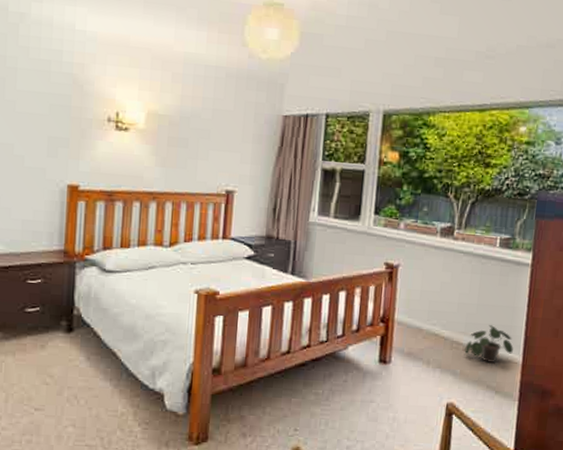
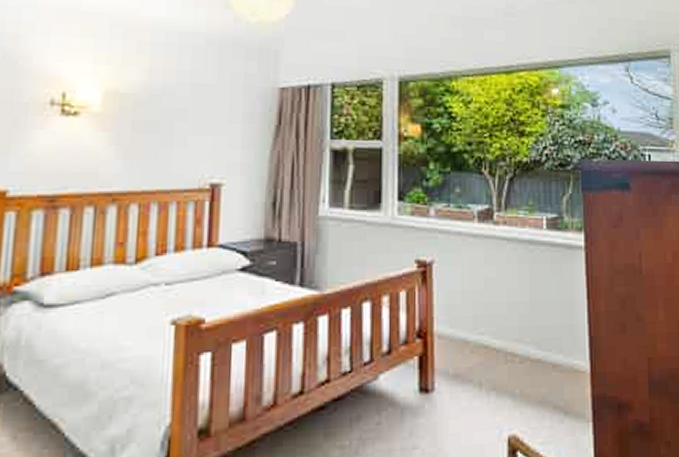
potted plant: present [464,325,513,363] -> none [522,327,578,375]

